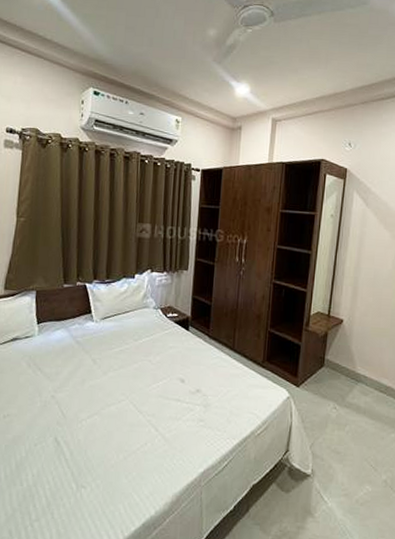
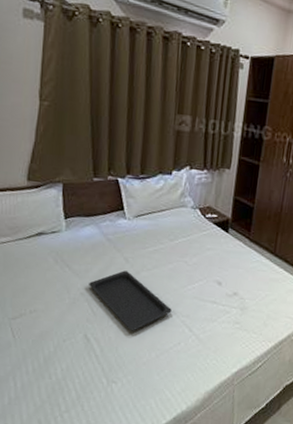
serving tray: none [59,372,138,433] -> present [89,270,172,331]

